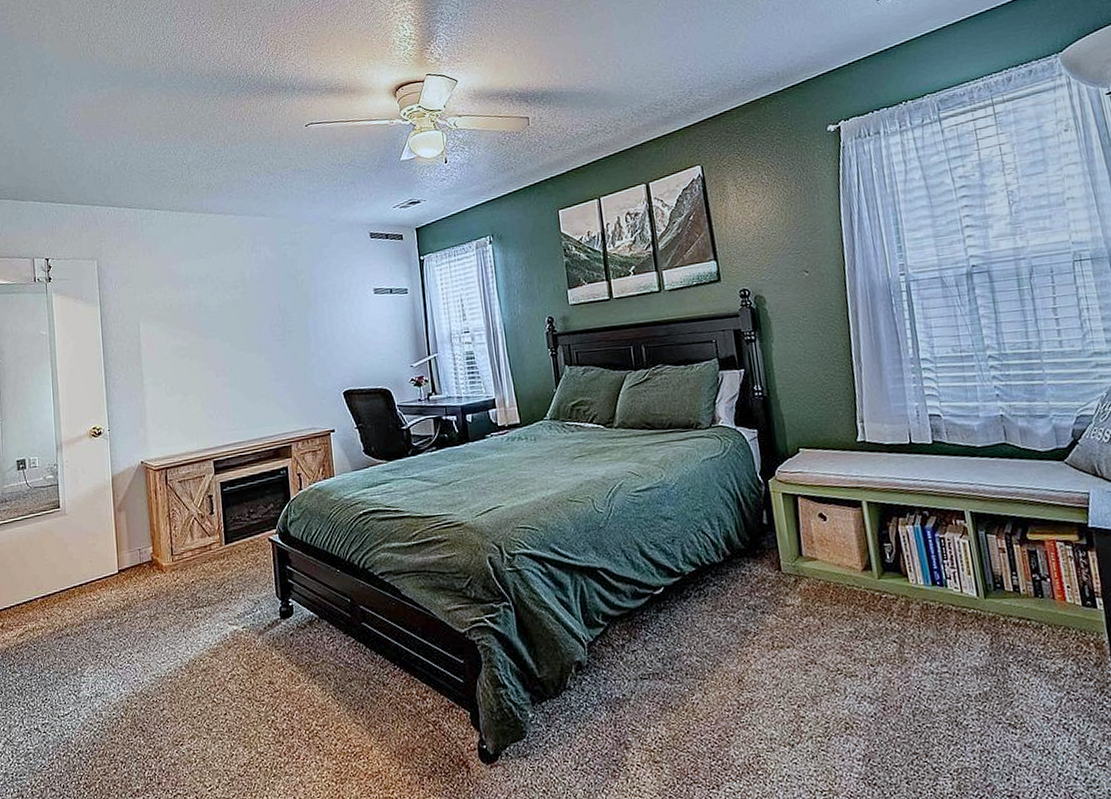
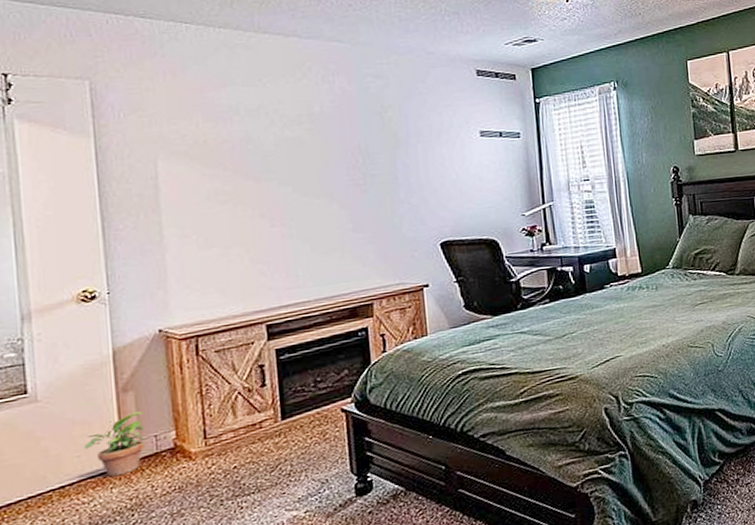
potted plant: none [94,527,134,581] -> present [83,411,148,477]

